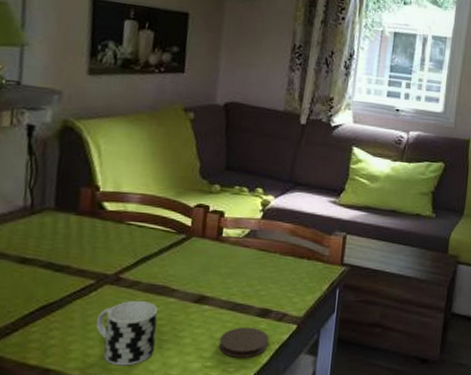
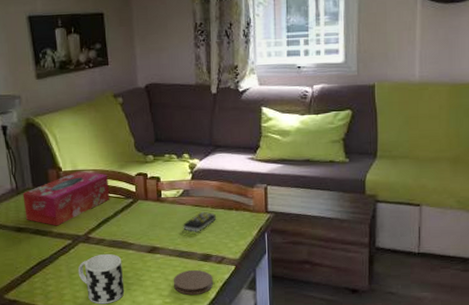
tissue box: none [36,193,159,260] -> present [22,171,110,226]
remote control: none [242,257,284,282] -> present [183,211,216,232]

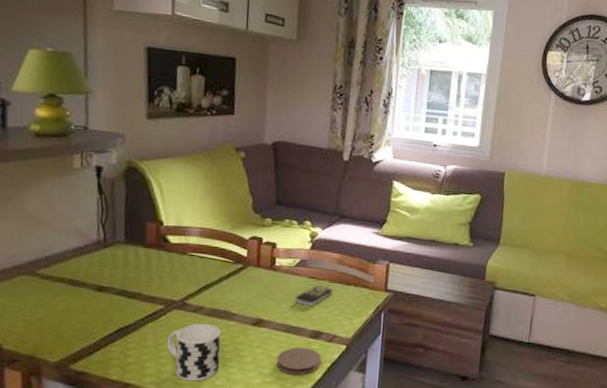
tissue box: present [22,171,110,226] -> none [110,227,217,288]

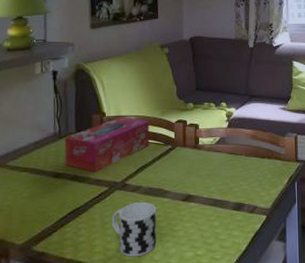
tissue box: none [110,227,217,288] -> present [64,117,150,172]
coaster: present [276,347,322,376] -> none [205,219,246,247]
remote control: present [295,284,332,307] -> none [218,159,249,180]

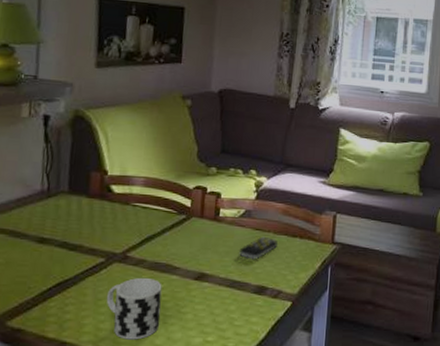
tissue box: present [64,117,150,172] -> none [52,177,161,240]
remote control: none [218,159,249,180] -> present [239,236,278,260]

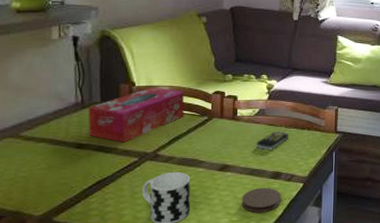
tissue box: none [52,177,161,240] -> present [88,87,185,143]
coaster: none [218,303,266,335] -> present [241,187,282,213]

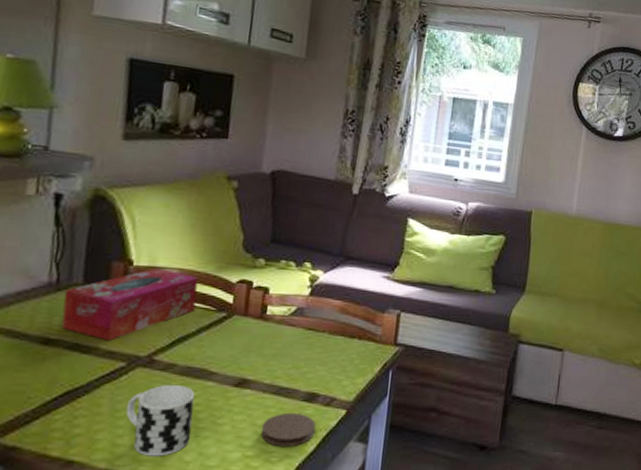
remote control: present [256,130,289,151] -> none [288,337,333,363]

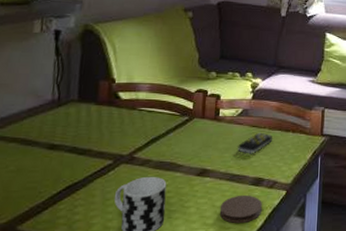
tissue box: present [61,268,198,341] -> none [62,84,165,144]
remote control: none [288,337,333,363] -> present [238,132,272,154]

